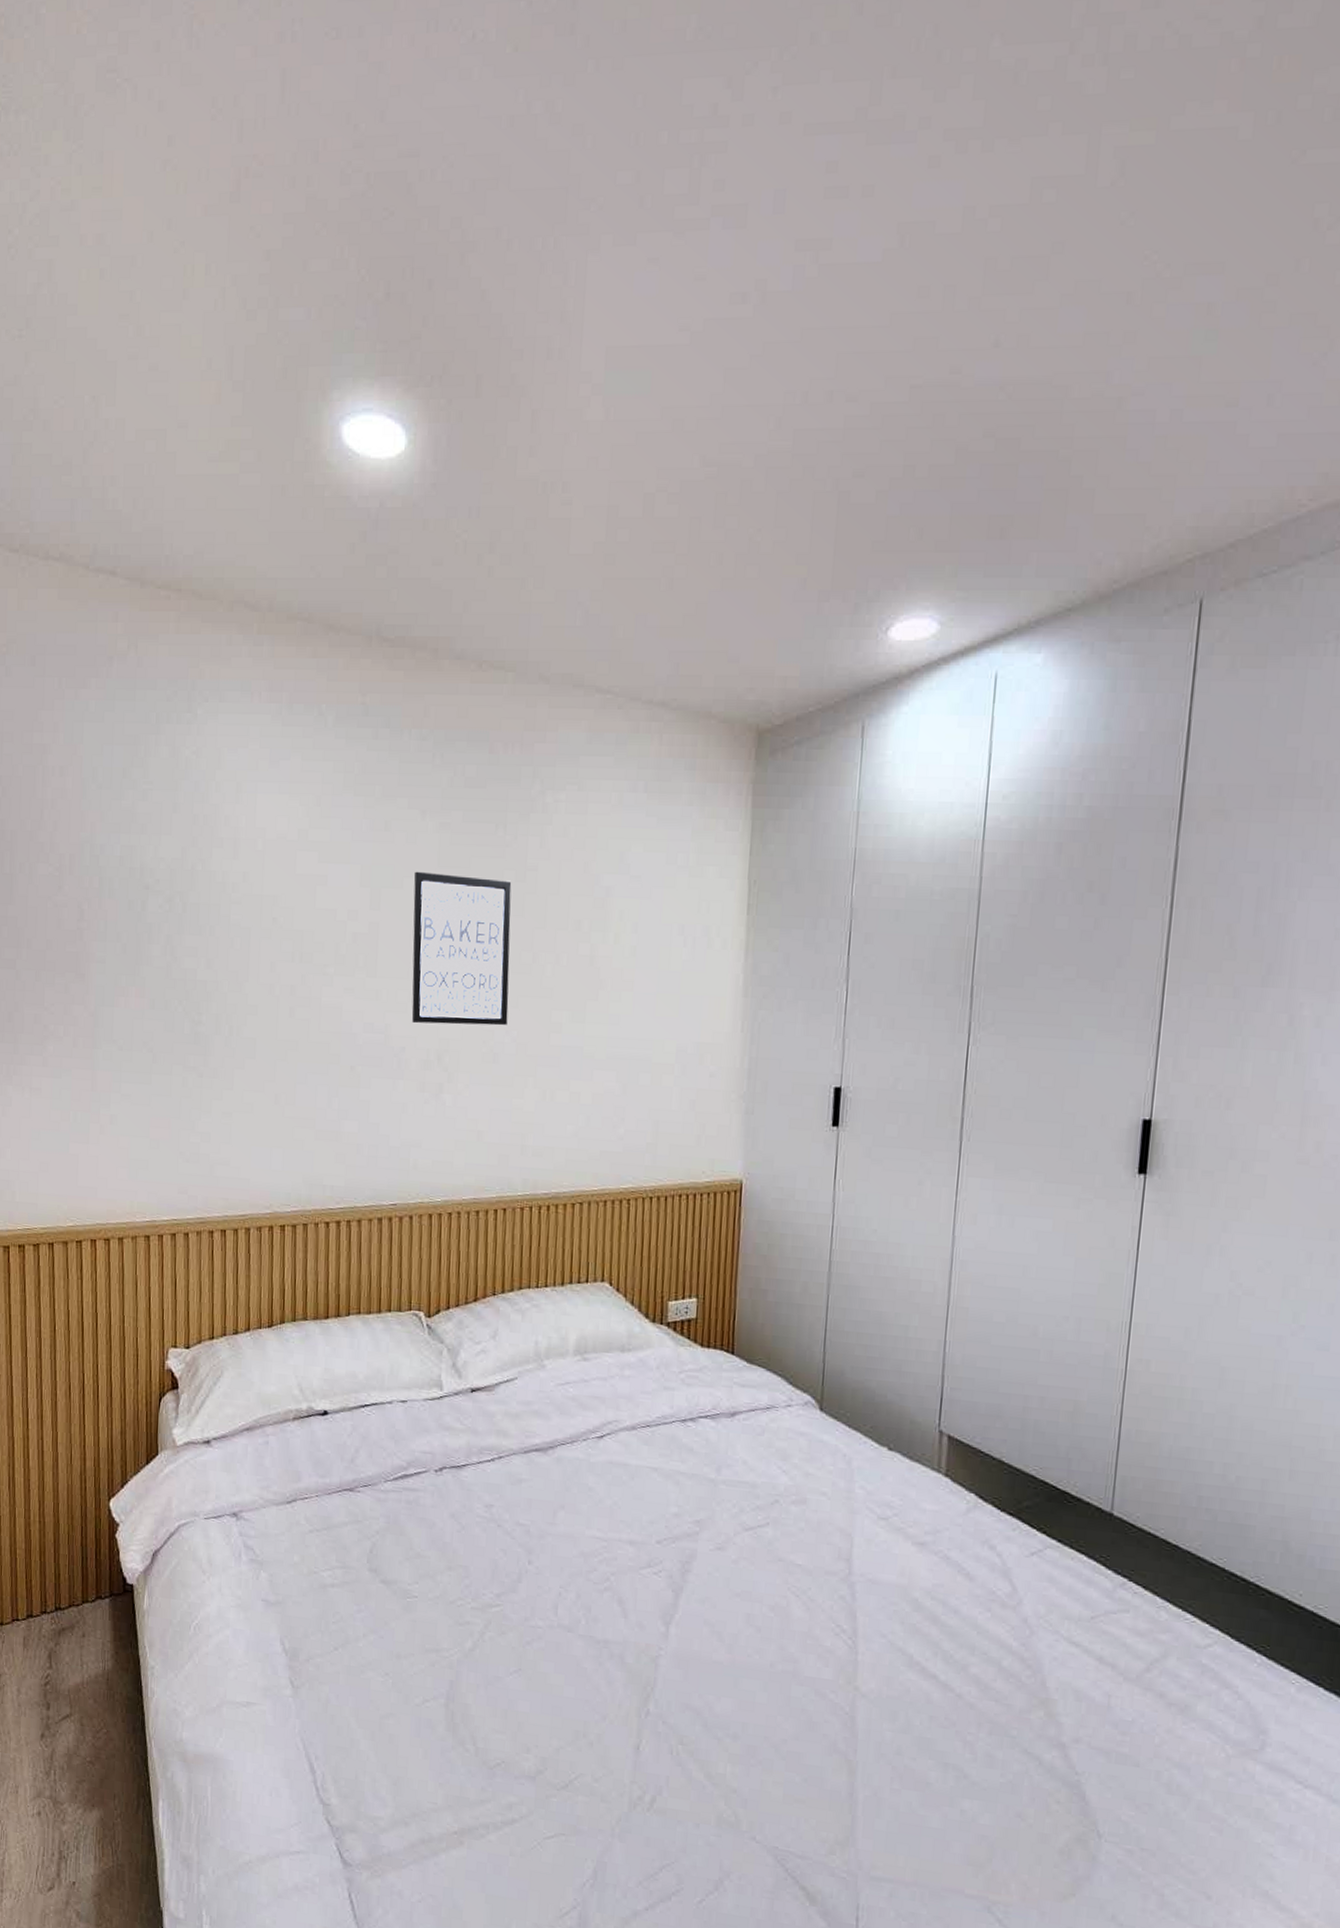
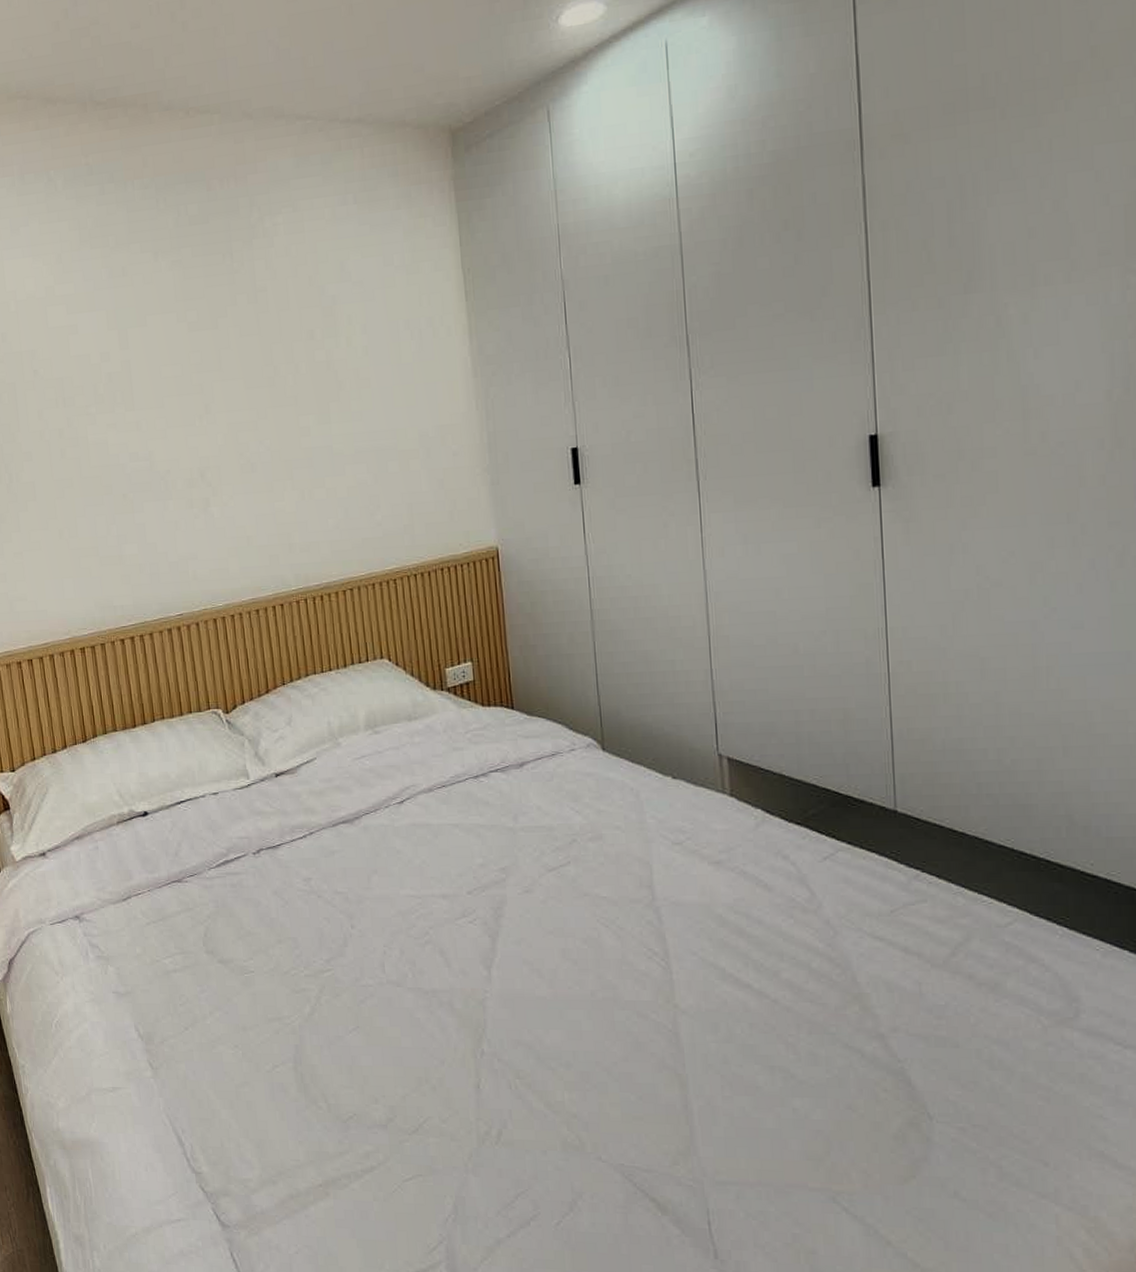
wall art: present [411,871,512,1026] -> none [156,304,260,447]

